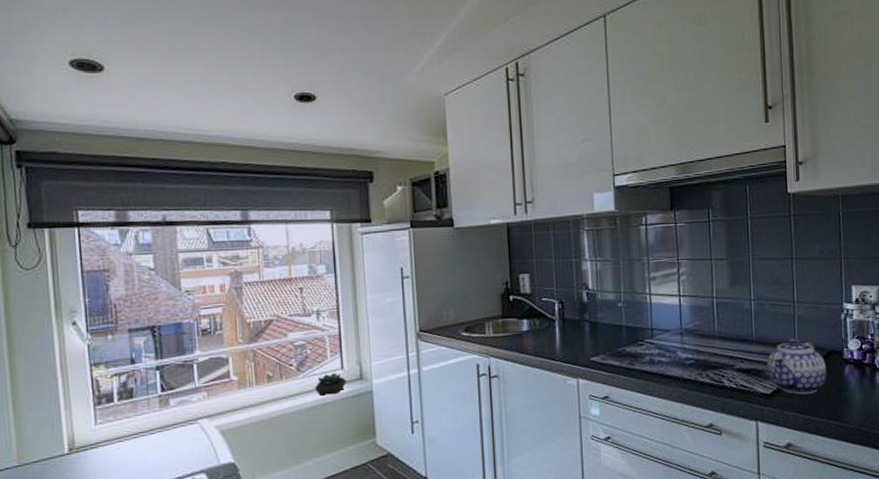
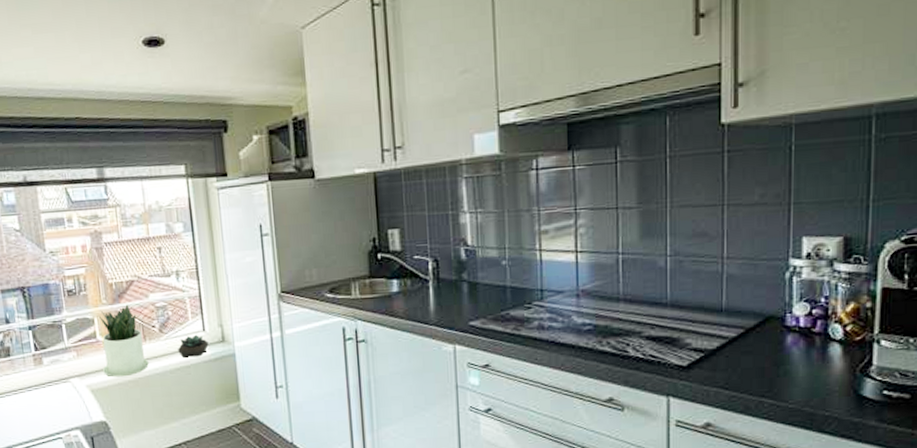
planter: none [233,343,285,418] -> present [98,304,150,378]
teapot: present [766,337,827,395] -> none [683,300,762,367]

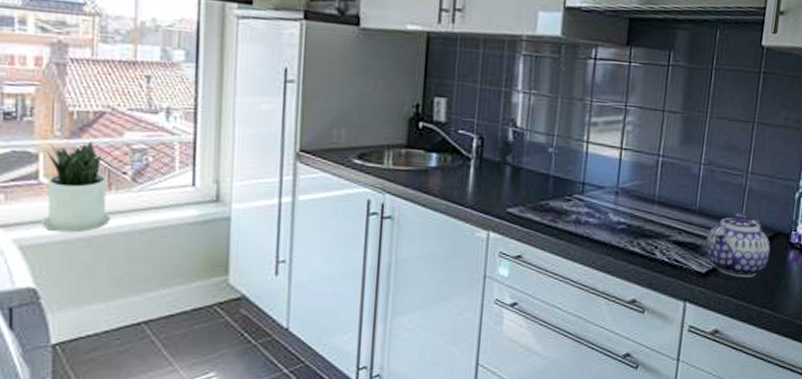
succulent plant: present [178,334,209,358] -> none [154,189,197,217]
teapot: none [683,300,762,367] -> present [705,212,771,277]

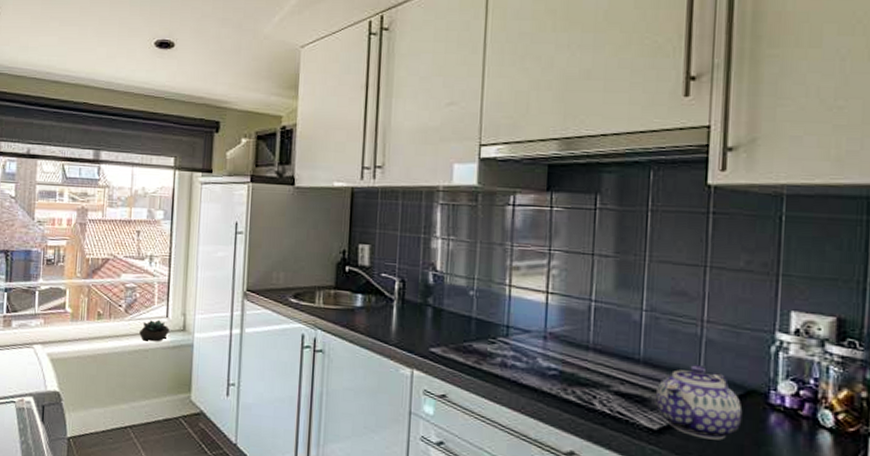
planter: present [40,141,112,233] -> none [64,281,111,351]
succulent plant: none [154,189,197,217] -> present [139,319,170,342]

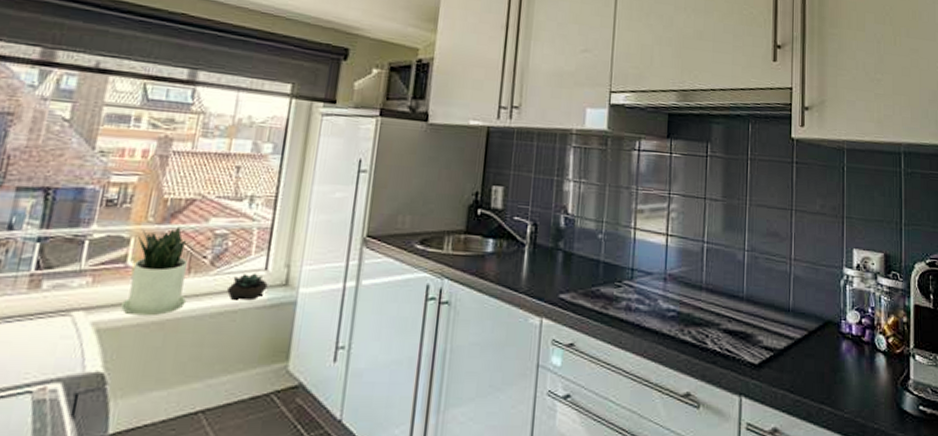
planter: none [64,281,111,351] -> present [120,226,187,317]
teapot: present [655,365,743,441] -> none [756,300,822,370]

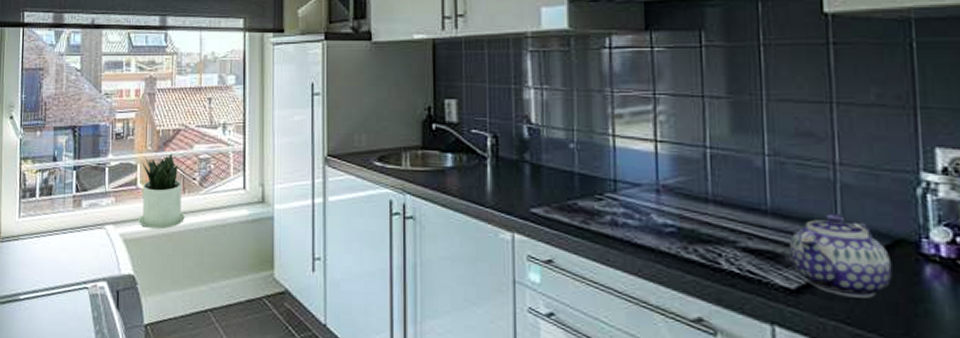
succulent plant: present [227,273,268,301] -> none [216,191,248,216]
teapot: none [756,300,822,370] -> present [788,213,893,299]

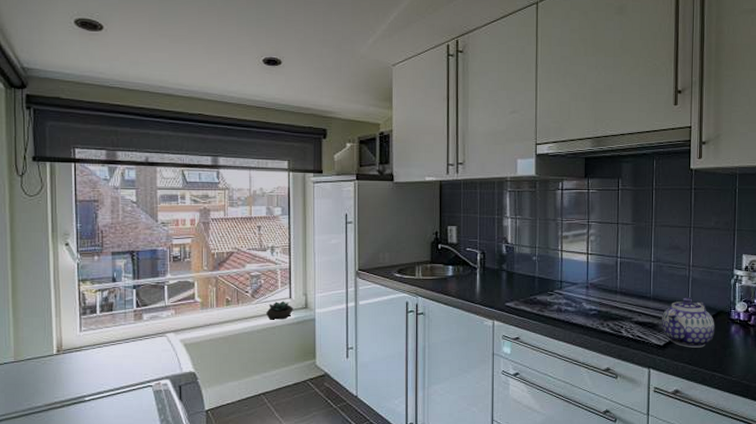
planter: present [137,153,186,230] -> none [196,272,240,334]
succulent plant: none [216,191,248,216] -> present [266,300,293,320]

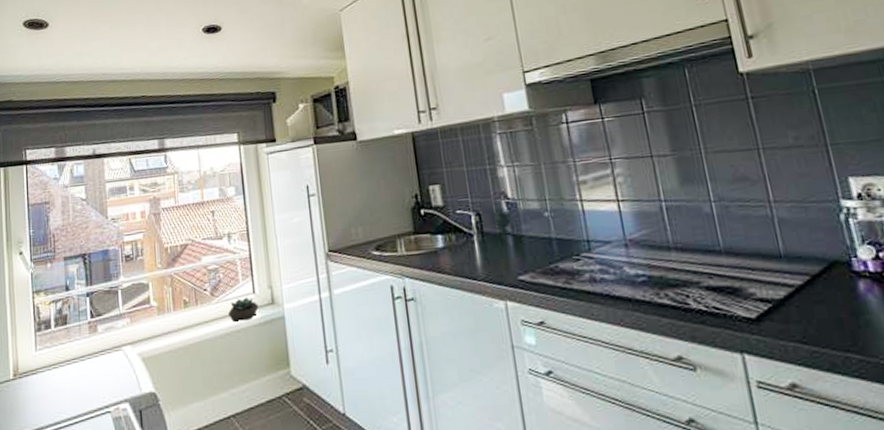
teapot: present [661,297,715,348] -> none [744,245,834,319]

